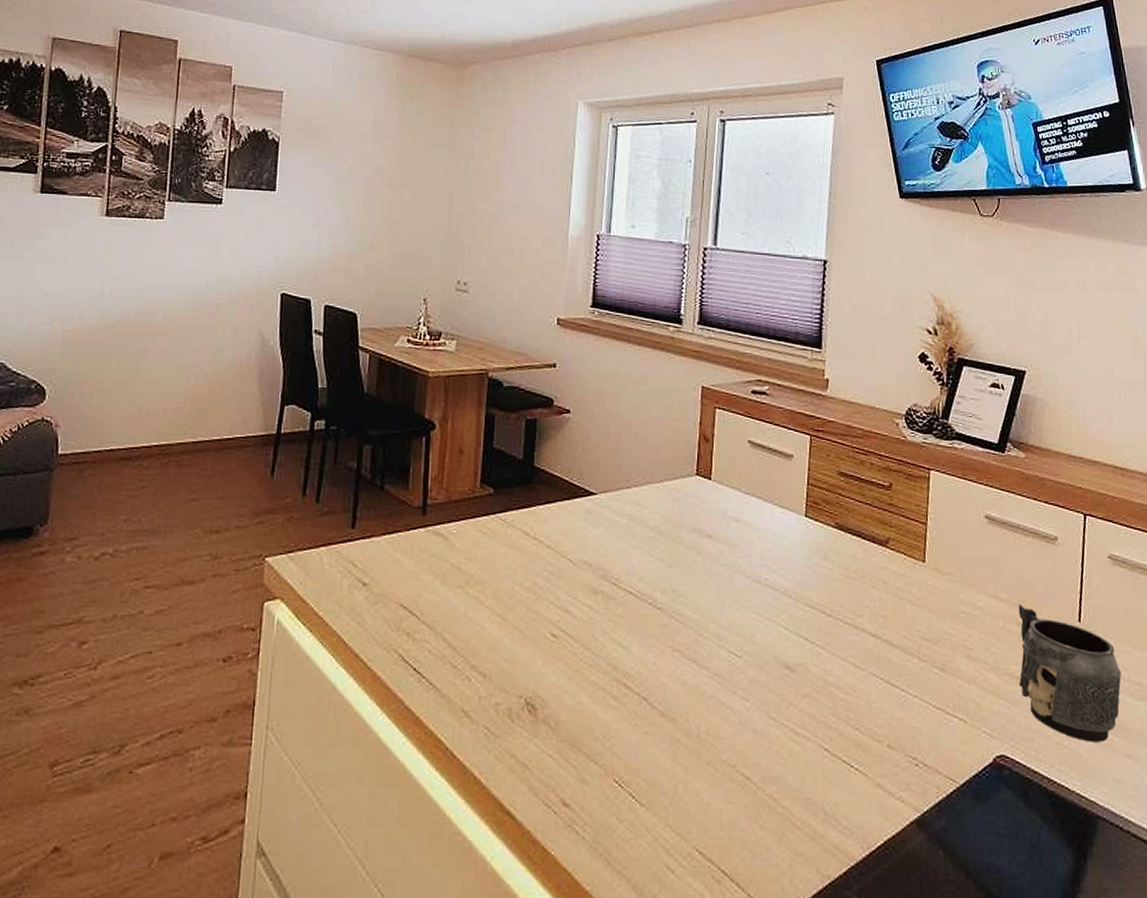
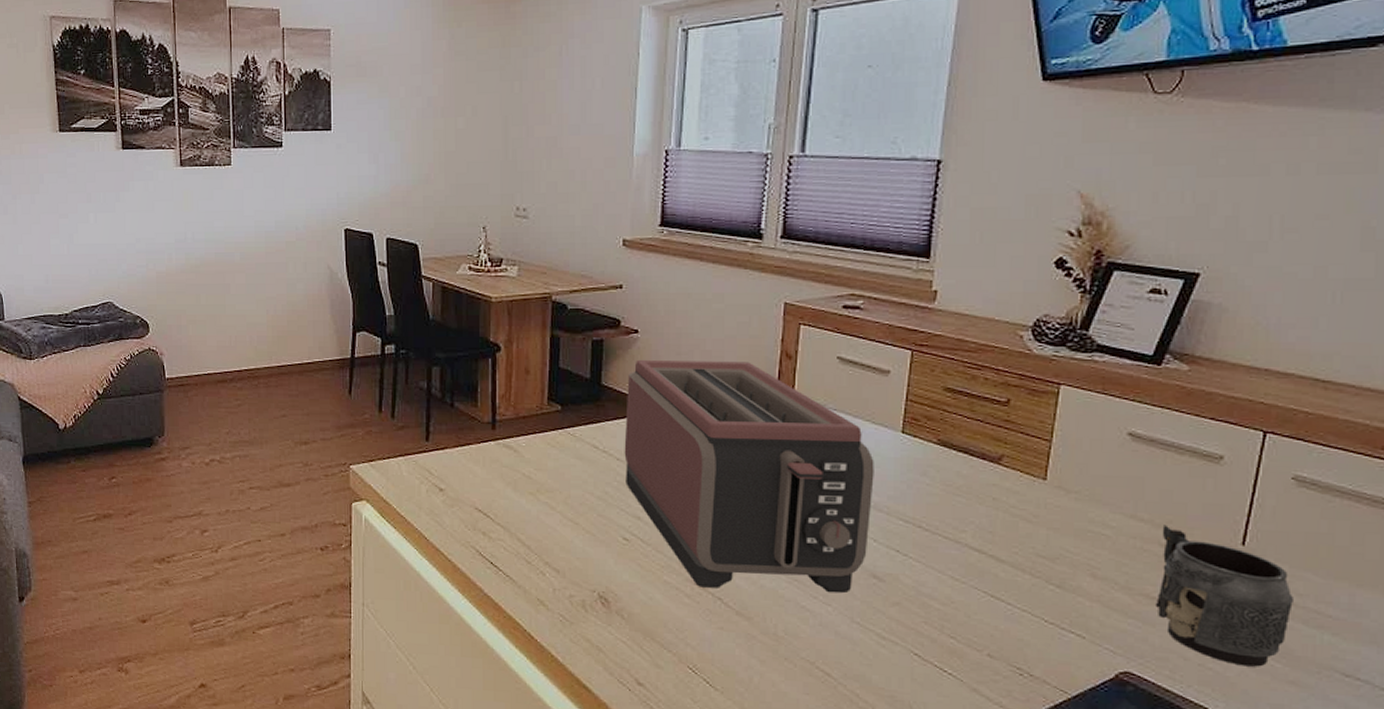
toaster: none [554,440,783,687] -> present [624,359,874,594]

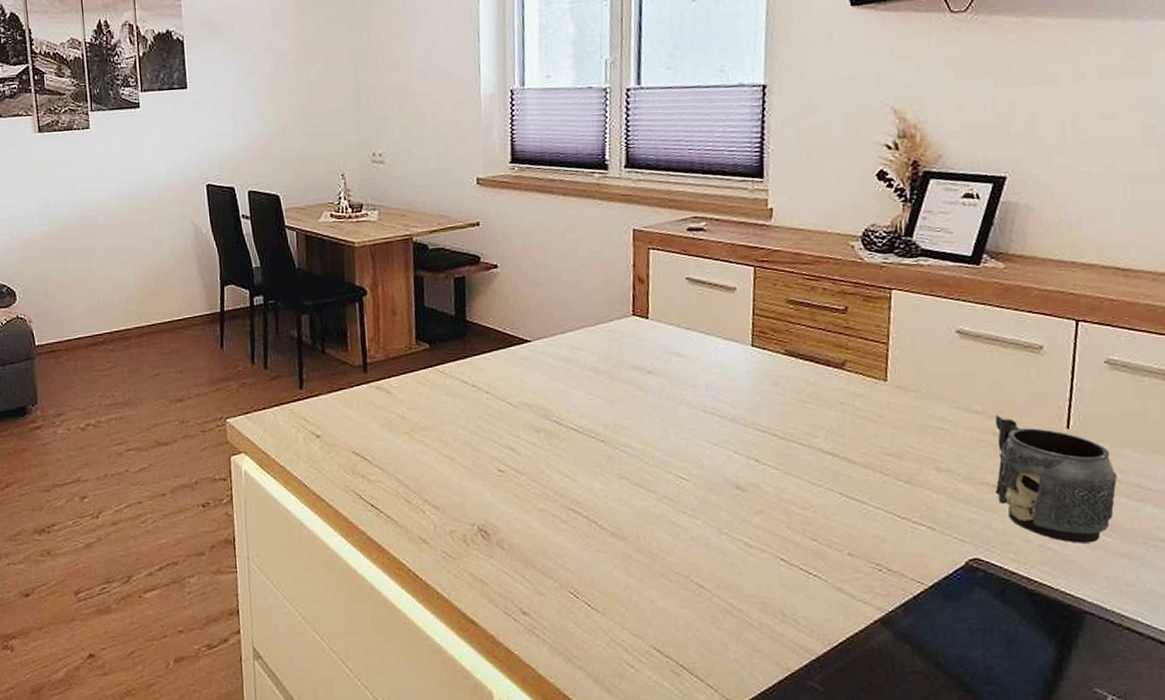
toaster: present [624,359,874,594] -> none [491,288,730,512]

